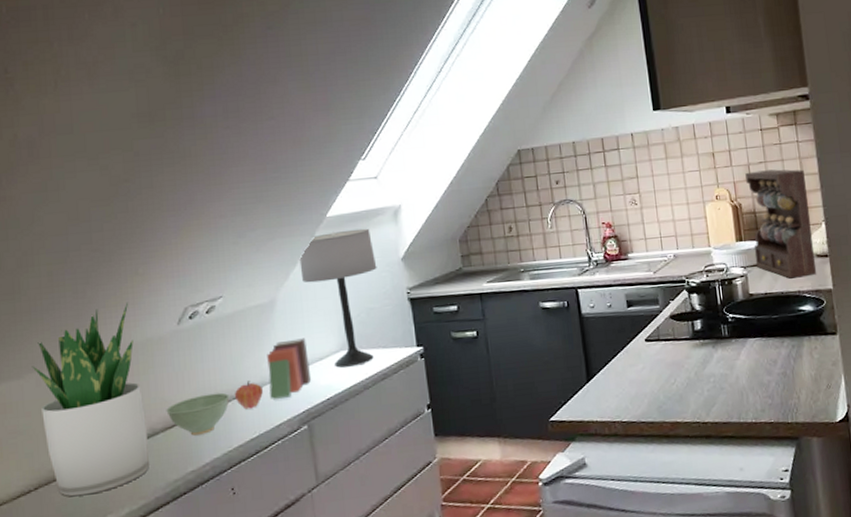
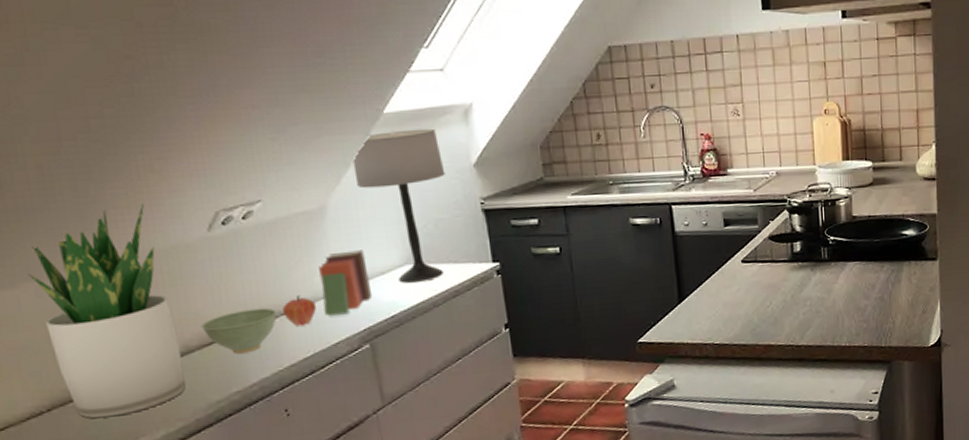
spice rack: present [745,169,817,279] -> none [857,84,923,202]

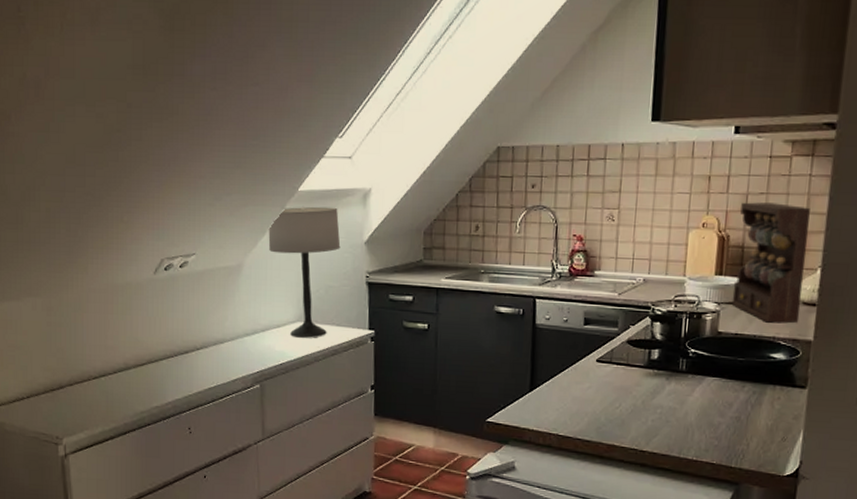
planter: present [27,203,186,419] -> none [29,246,121,411]
bowl: present [201,307,277,354] -> none [138,341,194,377]
fruit: present [281,295,317,327] -> none [198,335,224,361]
books: present [318,250,373,317] -> none [229,304,268,358]
spice rack: none [857,84,923,202] -> present [731,202,810,323]

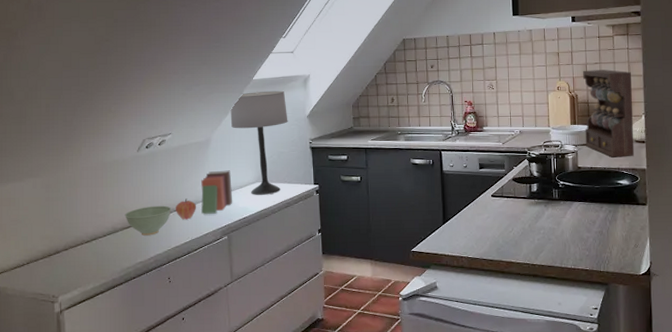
bowl: none [138,341,194,377] -> present [125,205,172,236]
fruit: none [198,335,224,361] -> present [175,199,197,220]
books: none [229,304,268,358] -> present [201,170,233,215]

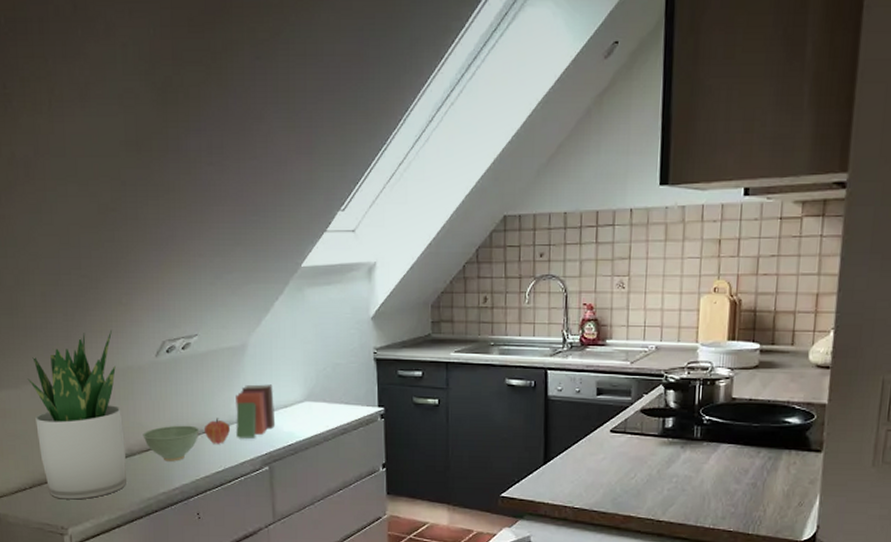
planter: none [30,131,110,272] -> present [27,329,126,500]
table lamp: present [230,90,288,196] -> none [272,282,347,419]
spice rack: present [583,70,635,158] -> none [745,265,822,387]

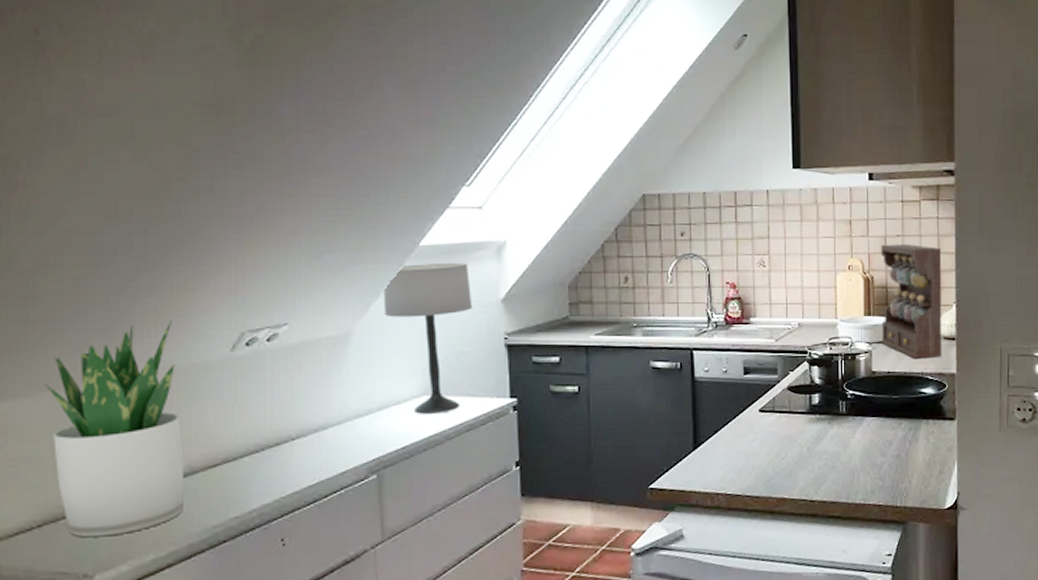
bowl: present [143,425,200,461] -> none [209,431,287,478]
fruit: present [203,418,231,444] -> none [293,421,329,453]
books: present [236,384,276,440] -> none [336,378,386,445]
table lamp: none [272,282,347,419] -> present [383,262,473,415]
spice rack: none [745,265,822,387] -> present [881,244,942,359]

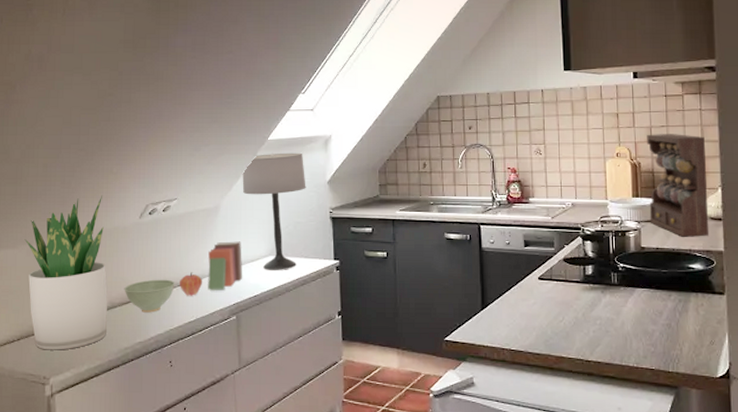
bowl: none [209,431,287,478] -> present [124,279,175,313]
fruit: none [293,421,329,453] -> present [179,272,203,296]
books: none [336,378,386,445] -> present [208,241,243,292]

